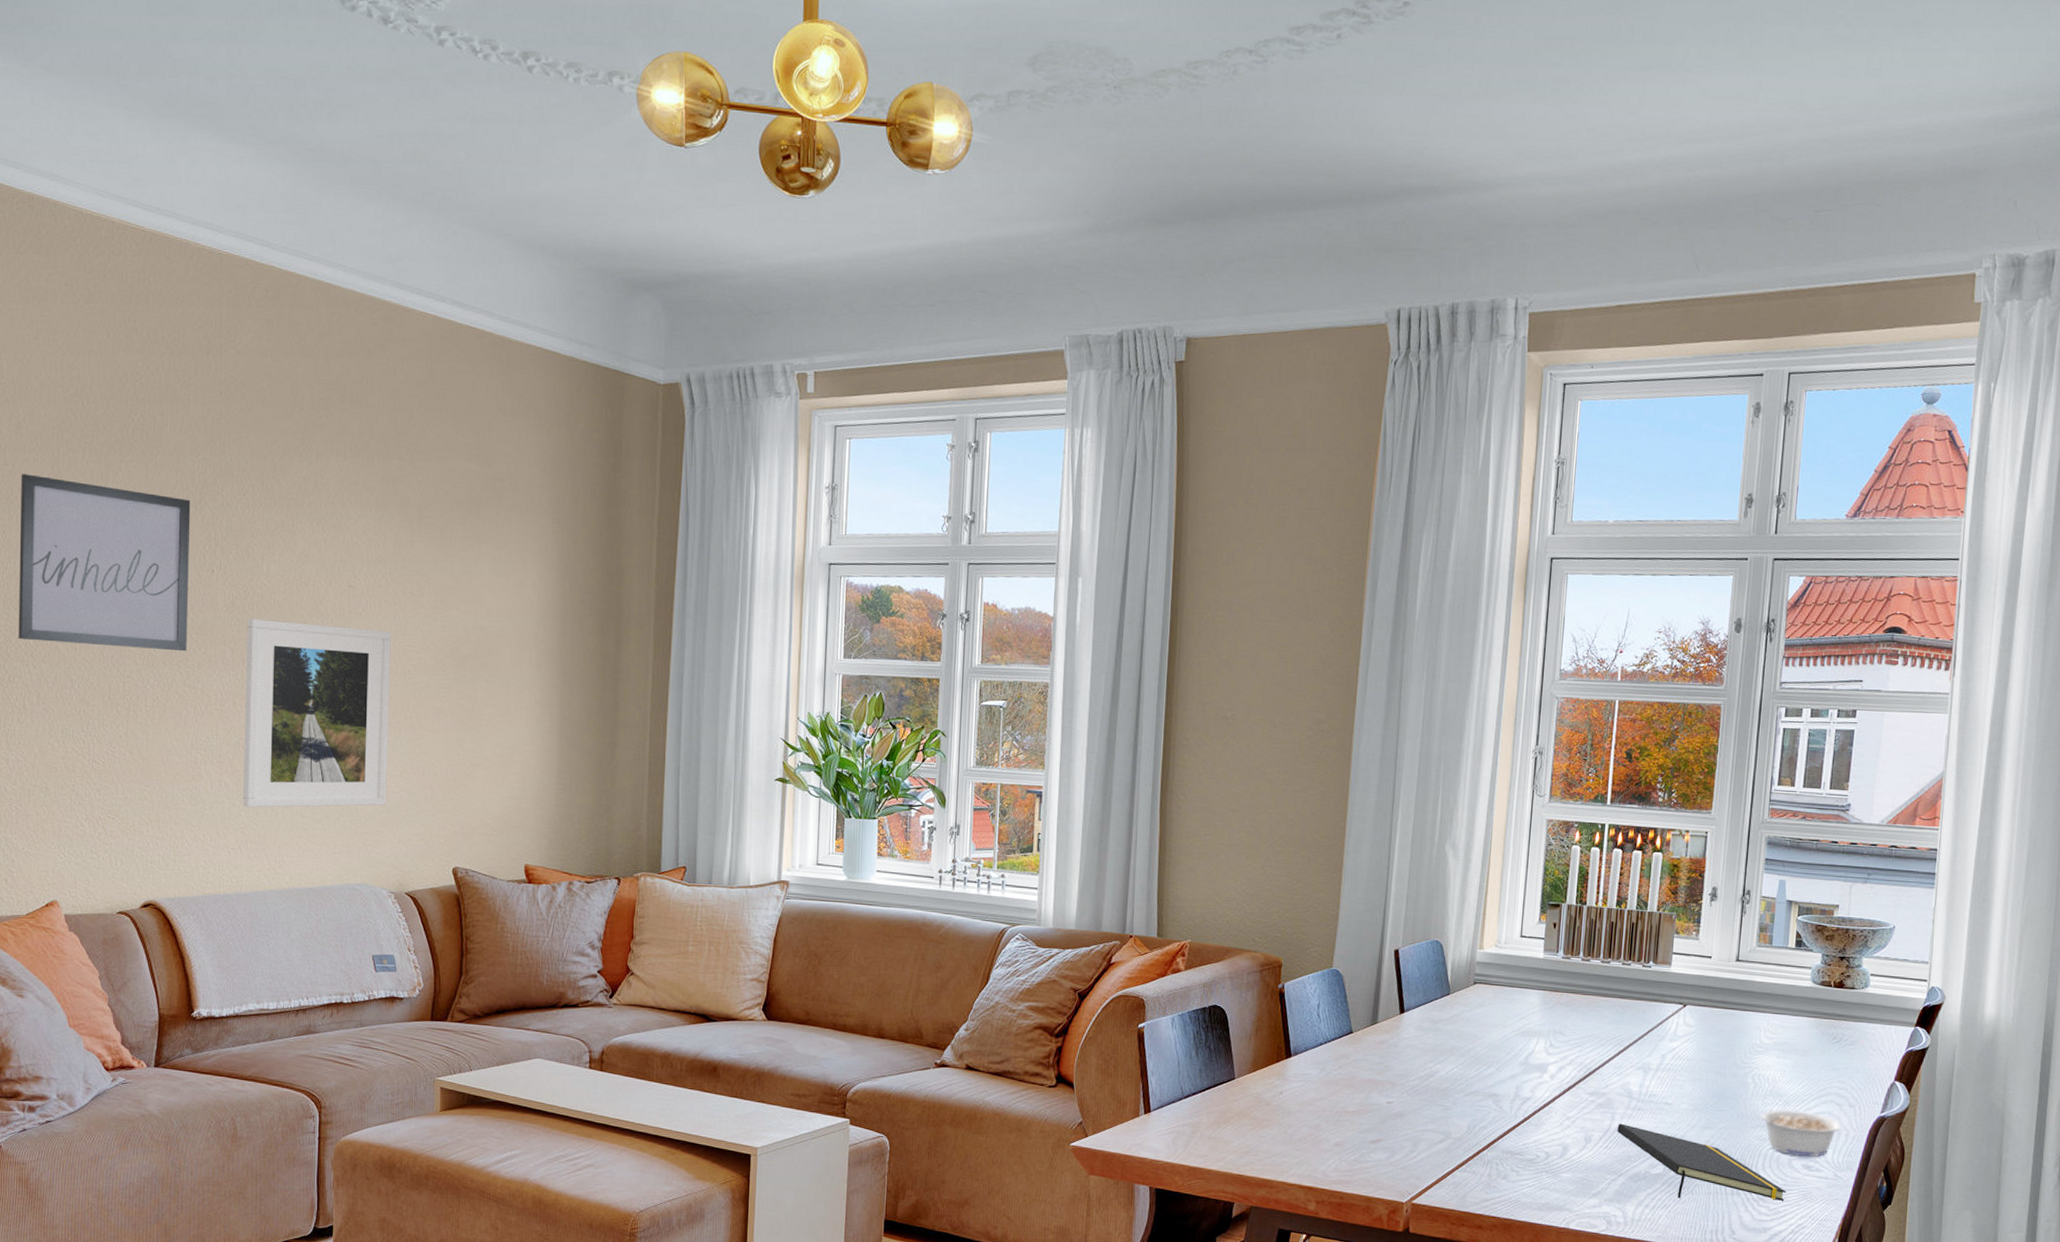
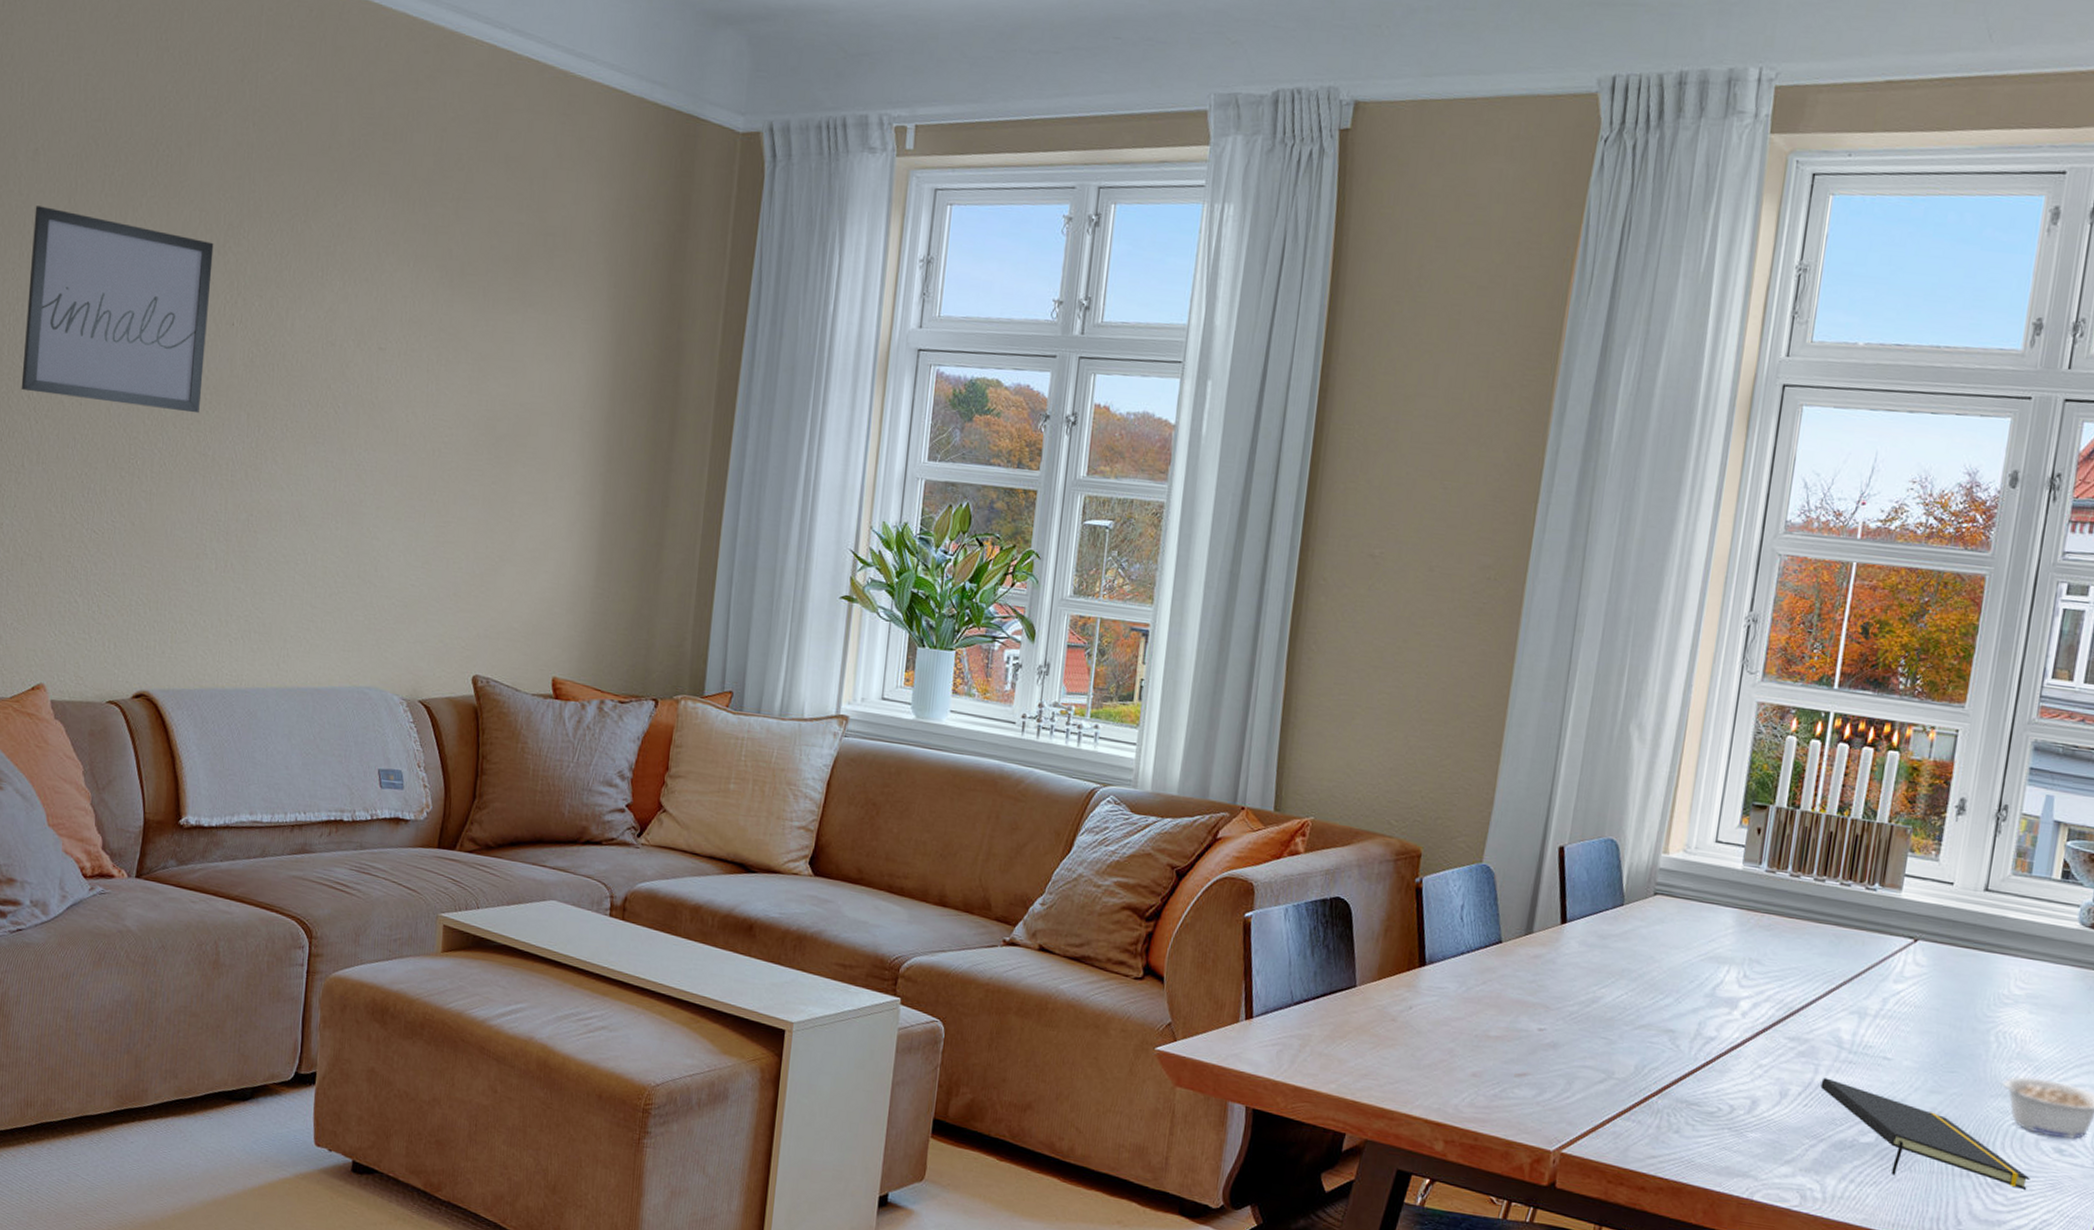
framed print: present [242,618,391,808] -> none [248,379,422,600]

